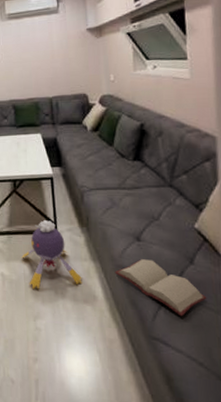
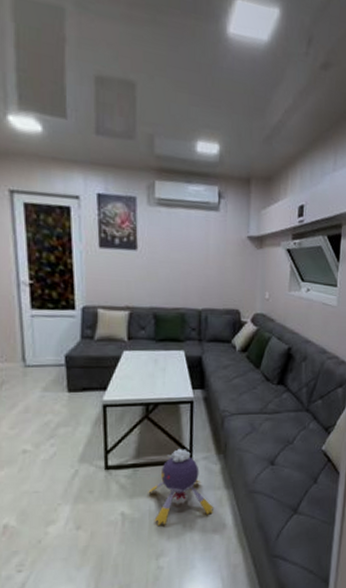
hardback book: present [115,259,207,317] -> none [247,482,324,533]

